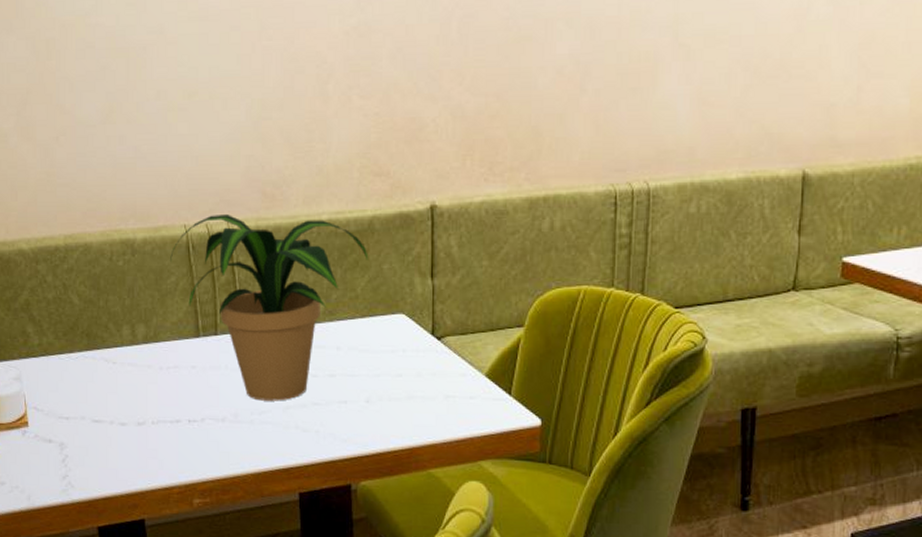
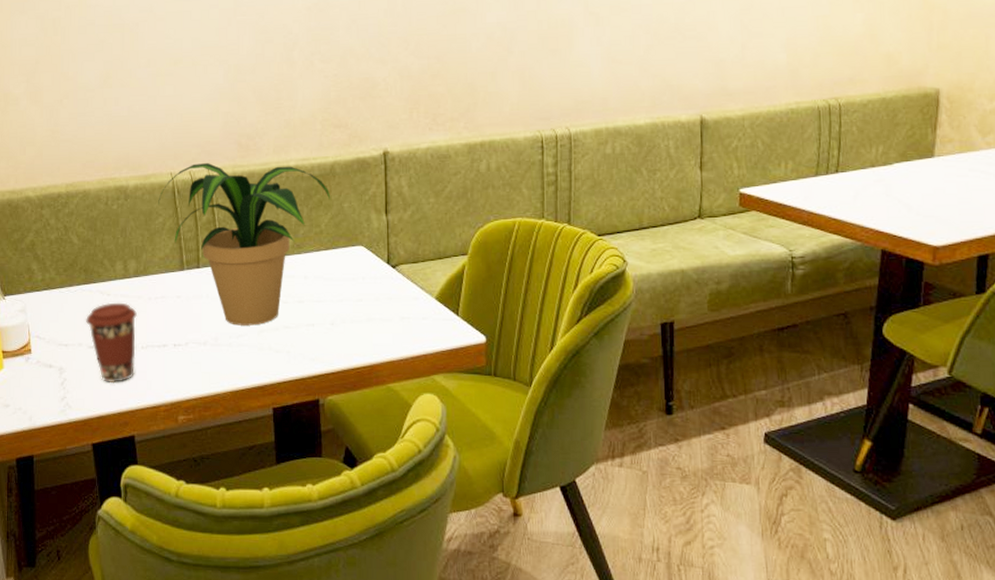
coffee cup: none [89,371,146,462] -> present [86,302,137,384]

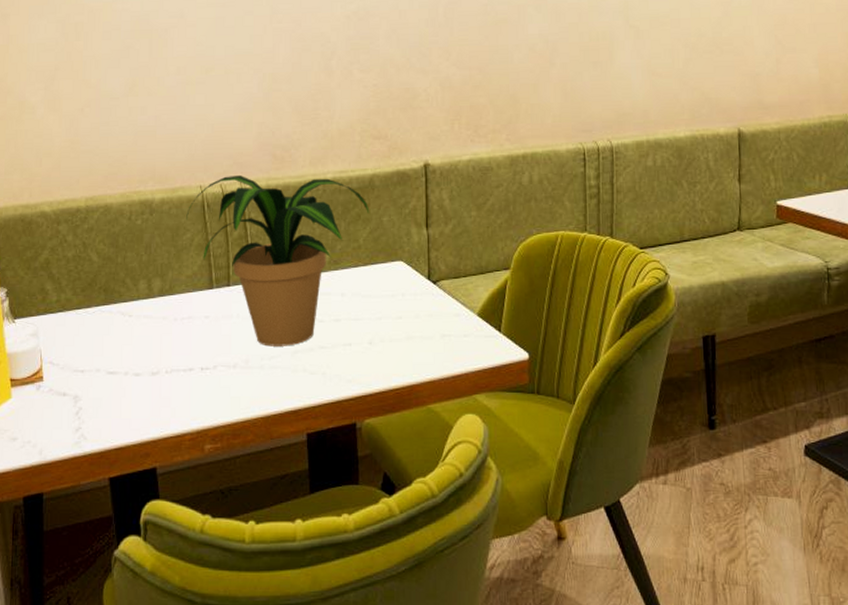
coffee cup: present [86,302,137,384] -> none [105,324,161,412]

